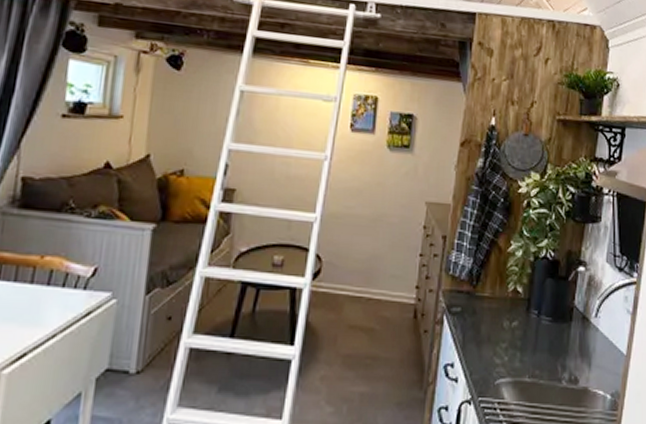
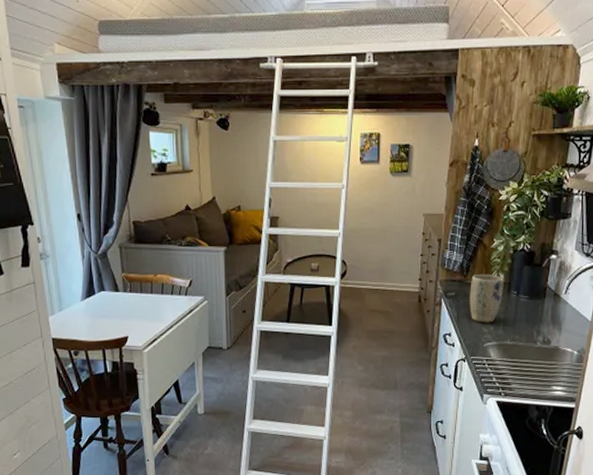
plant pot: none [479,286,522,352] -> present [469,275,504,323]

